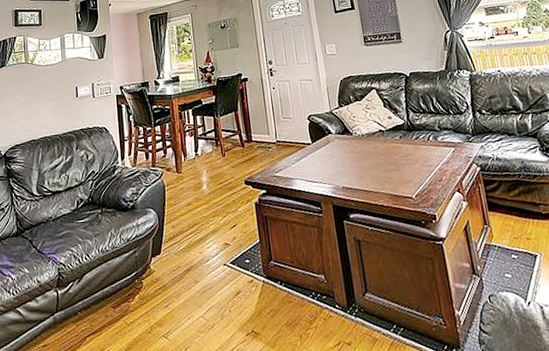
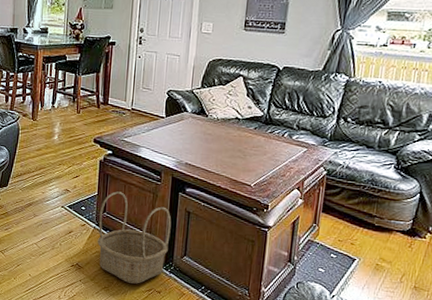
basket: none [265,233,347,341] -> present [98,191,172,284]

